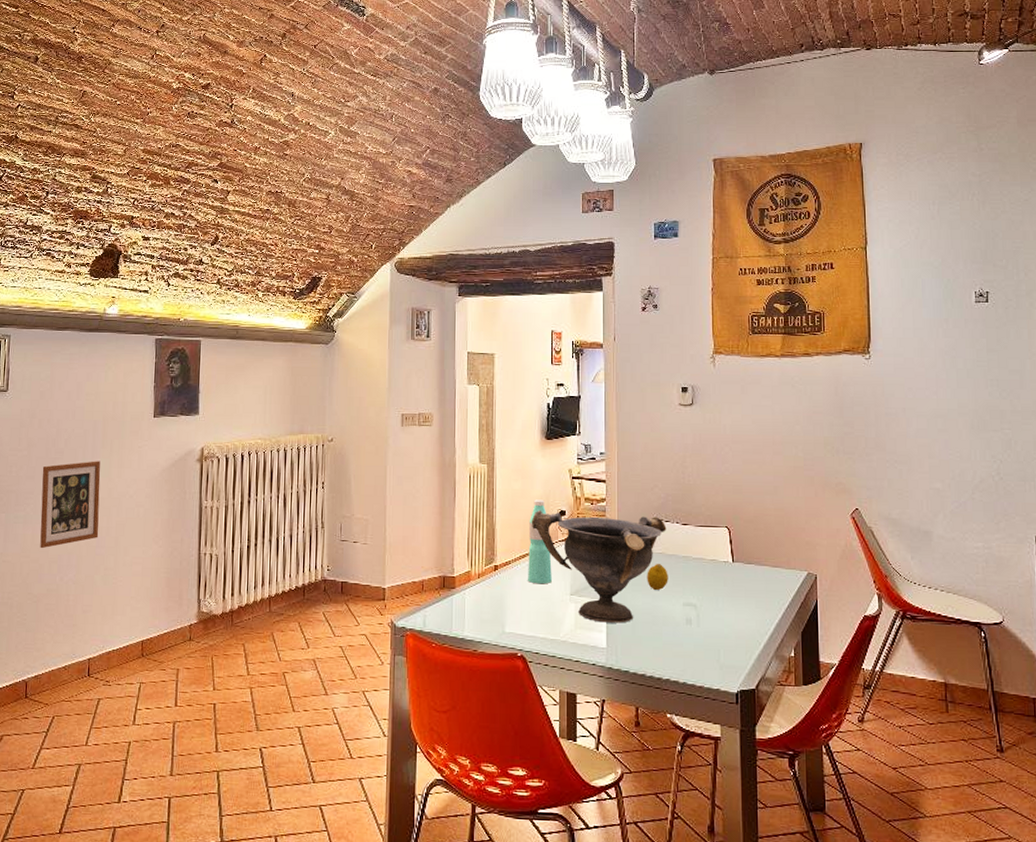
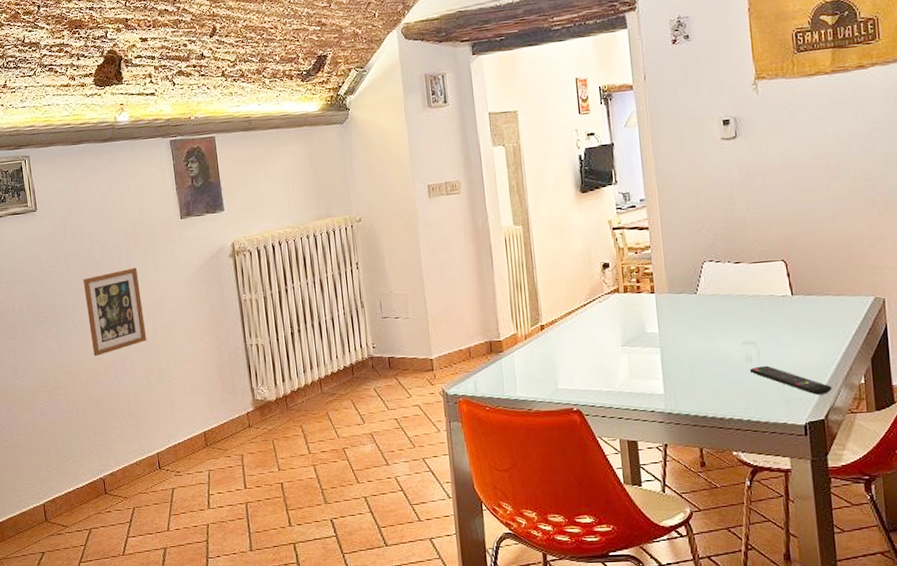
water bottle: present [528,499,552,585] -> none [571,254,601,339]
decorative bowl: present [531,510,667,623] -> none [573,258,718,370]
fruit: present [647,564,668,590] -> none [700,305,724,332]
remote control: none [688,629,764,664] -> present [749,365,832,395]

